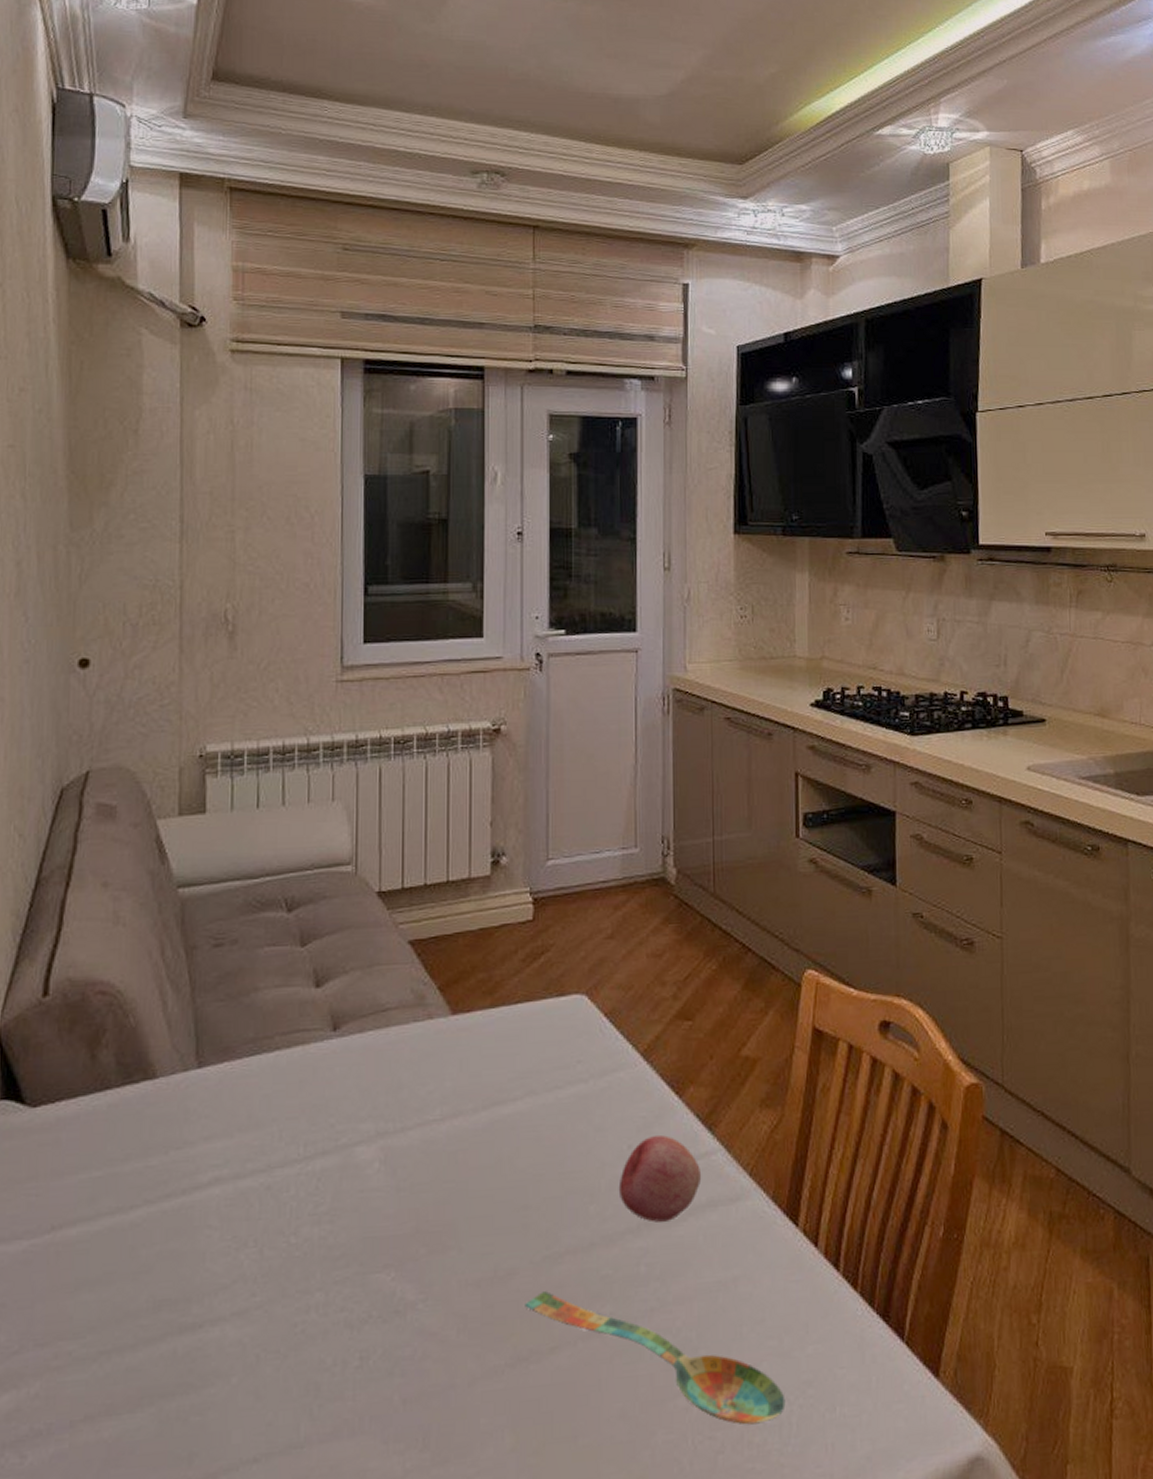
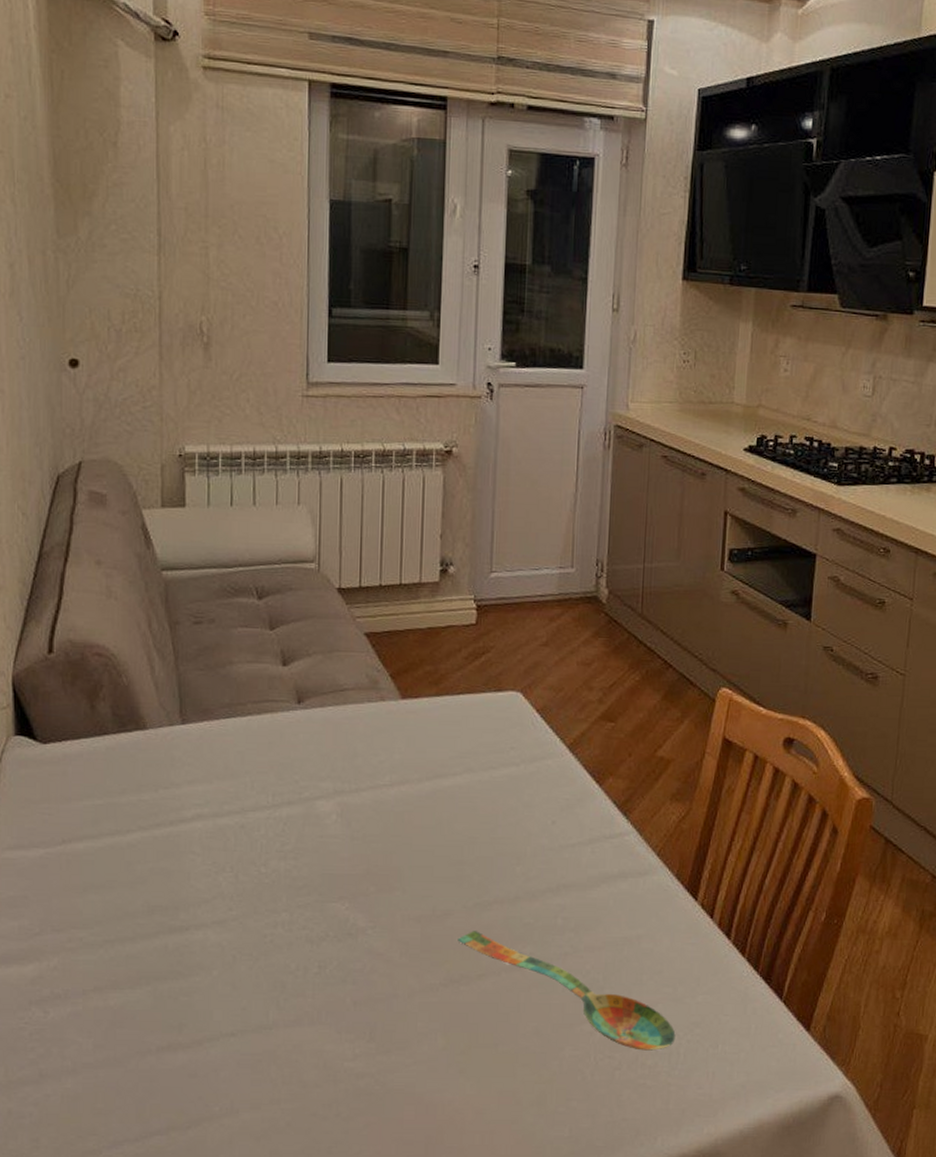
fruit: present [618,1135,702,1222] -> none [542,816,616,886]

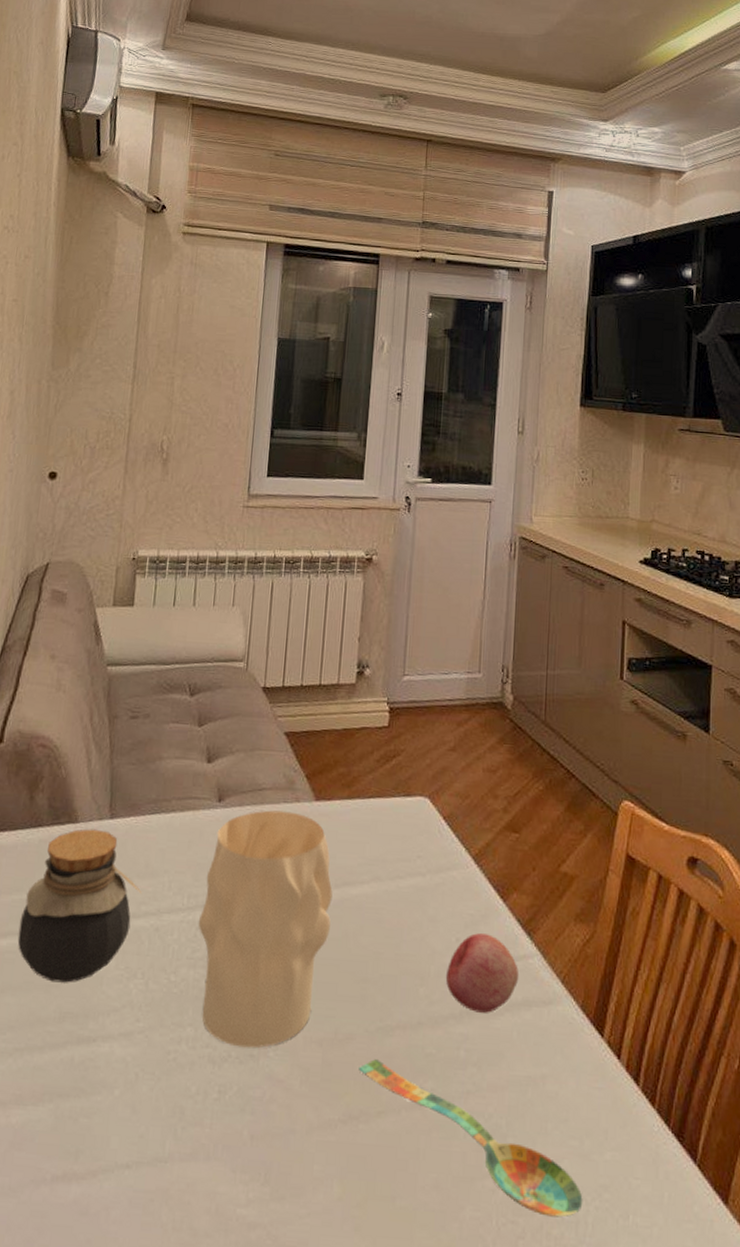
jar: none [94,735,223,880] -> present [17,829,142,983]
vase: none [285,710,424,928] -> present [198,810,333,1049]
fruit: none [542,816,616,886] -> present [445,933,519,1013]

